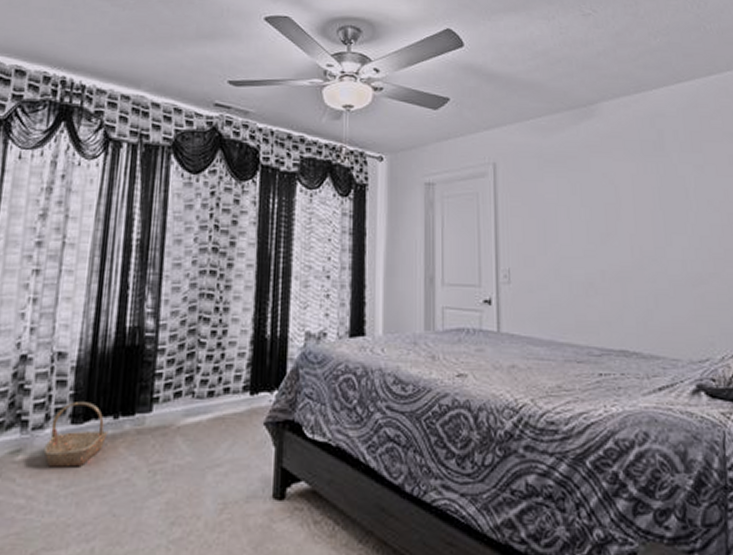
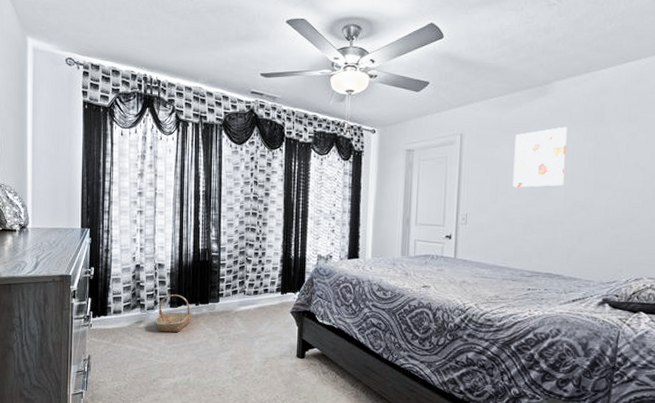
wall art: none [561,156,628,233] -> present [512,126,567,188]

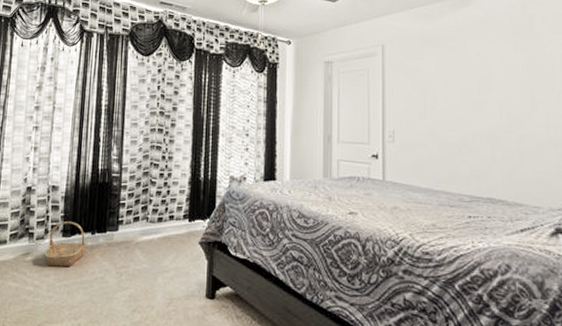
wall art: present [512,126,567,188] -> none [440,37,498,102]

